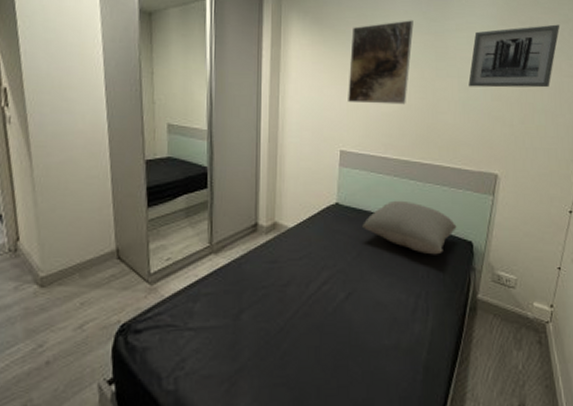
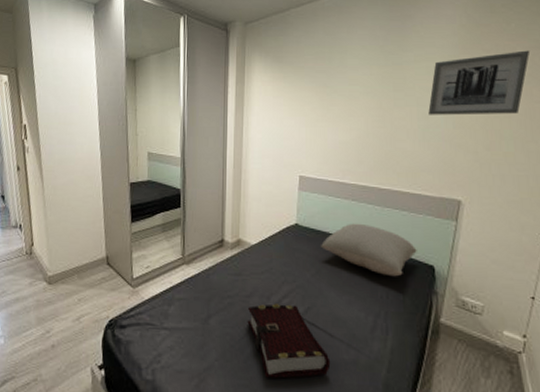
book: none [283,291,372,373] -> present [247,303,331,379]
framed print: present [348,20,414,105] -> none [306,54,371,133]

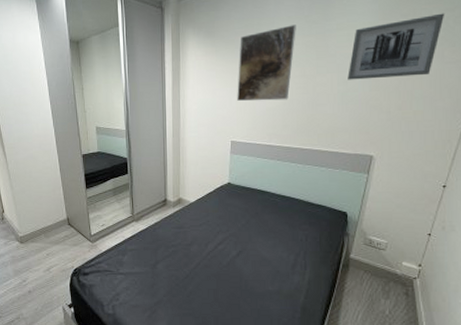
book: present [247,303,331,379] -> none [189,250,259,308]
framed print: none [306,54,371,133] -> present [237,25,296,101]
pillow: present [321,223,417,277] -> none [250,179,333,223]

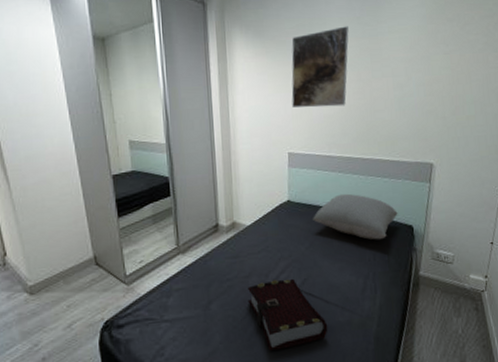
book: none [189,250,259,308] -> present [247,278,328,351]
pillow: none [250,179,333,223] -> present [313,193,398,240]
wall art: present [348,13,445,80] -> none [402,19,486,85]

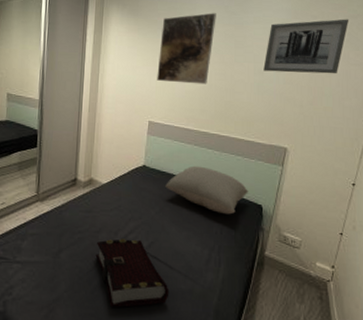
wall art: none [402,19,486,85] -> present [263,19,349,74]

